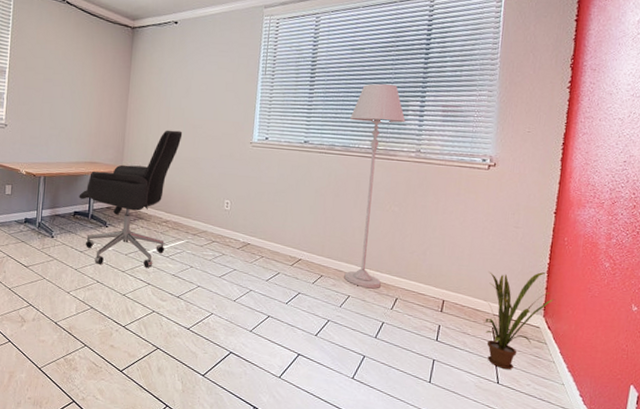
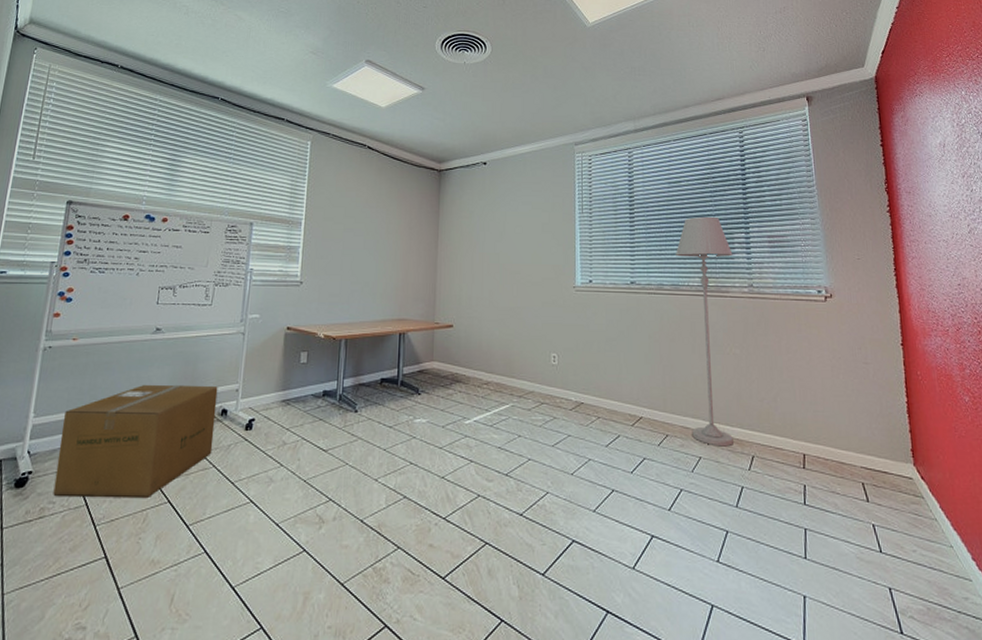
office chair: present [79,130,183,268] -> none [386,278,499,442]
house plant: present [484,271,554,369] -> none [845,413,921,533]

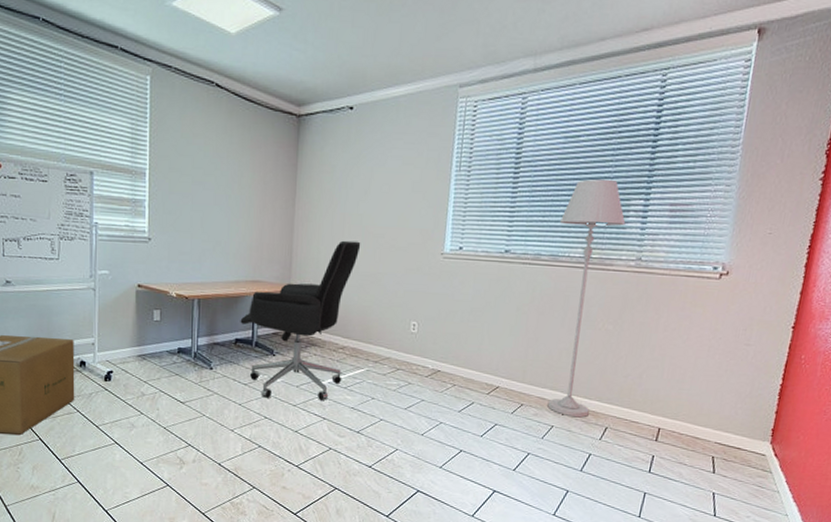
office chair: none [386,278,499,442] -> present [240,240,361,401]

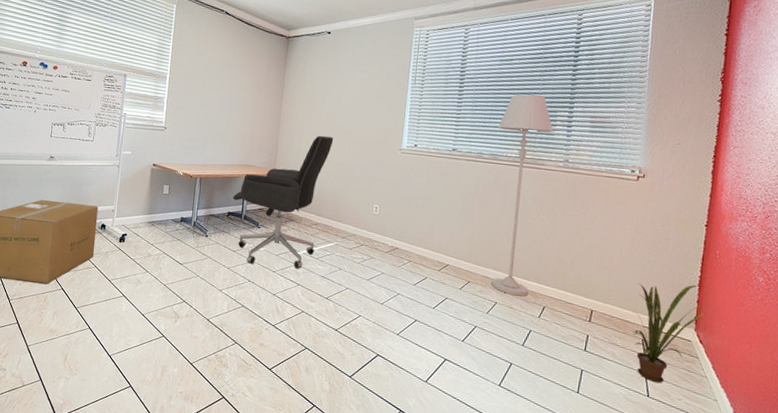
house plant: none [703,394,784,501] -> present [633,282,706,383]

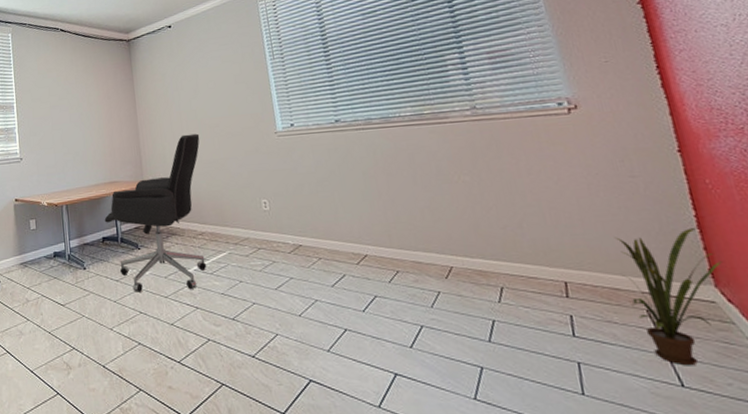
floor lamp: present [491,94,554,297] -> none [380,41,476,280]

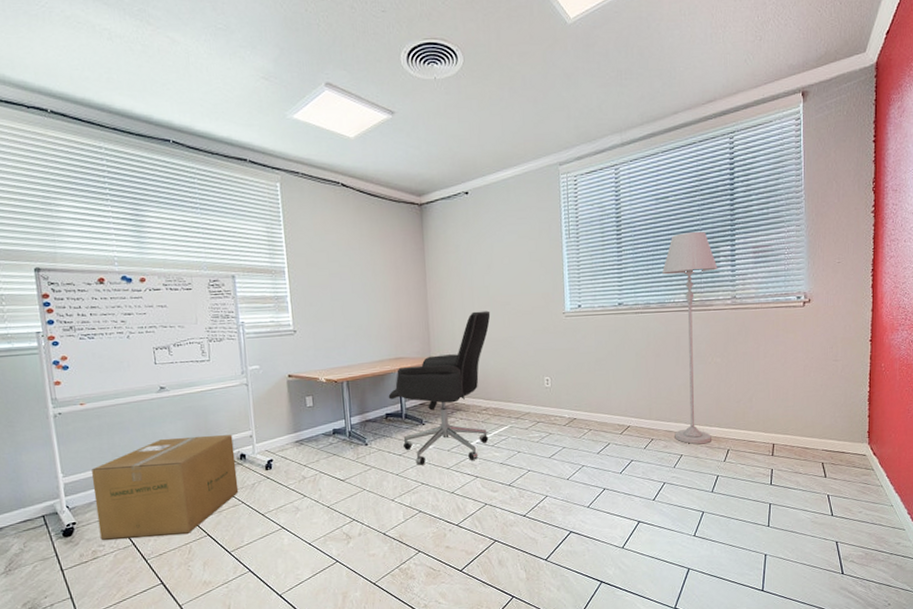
floor lamp: none [380,41,476,280] -> present [662,231,718,445]
house plant: present [613,228,722,365] -> none [813,401,877,501]

